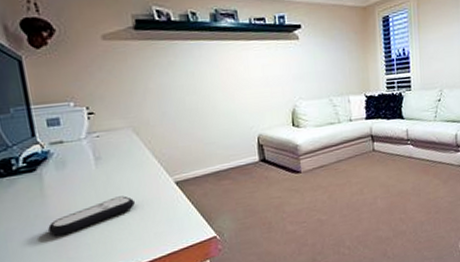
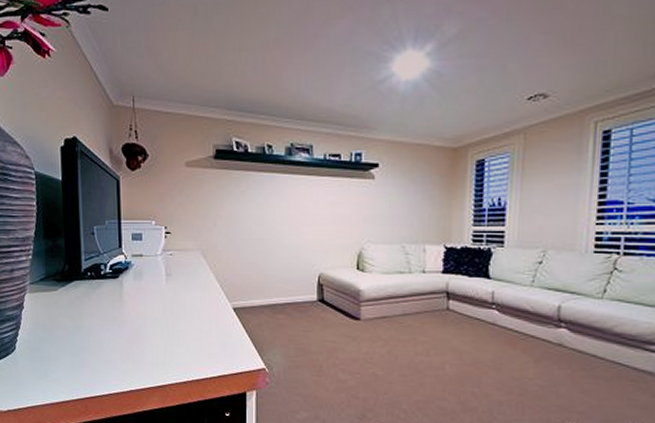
remote control: present [47,195,135,237] -> none [120,312,195,340]

